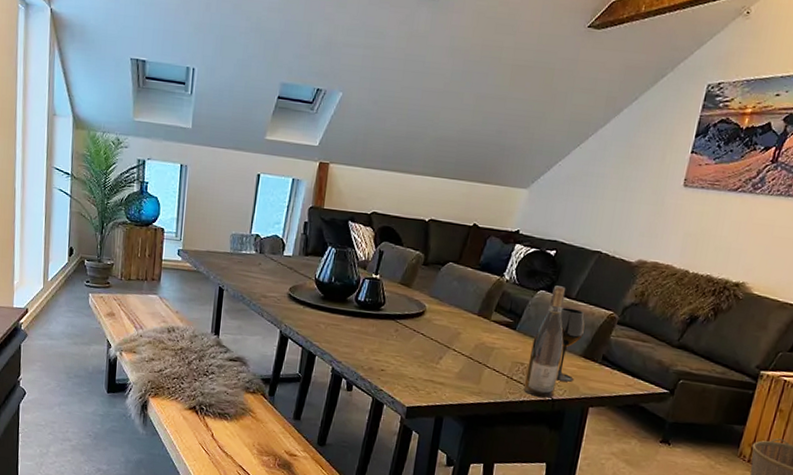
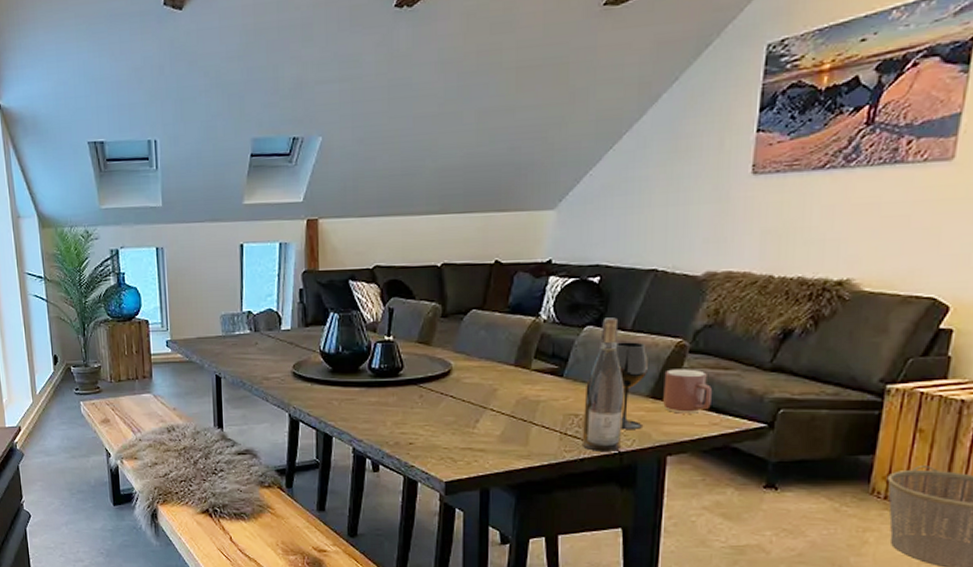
mug: none [592,335,632,375] -> present [663,369,713,414]

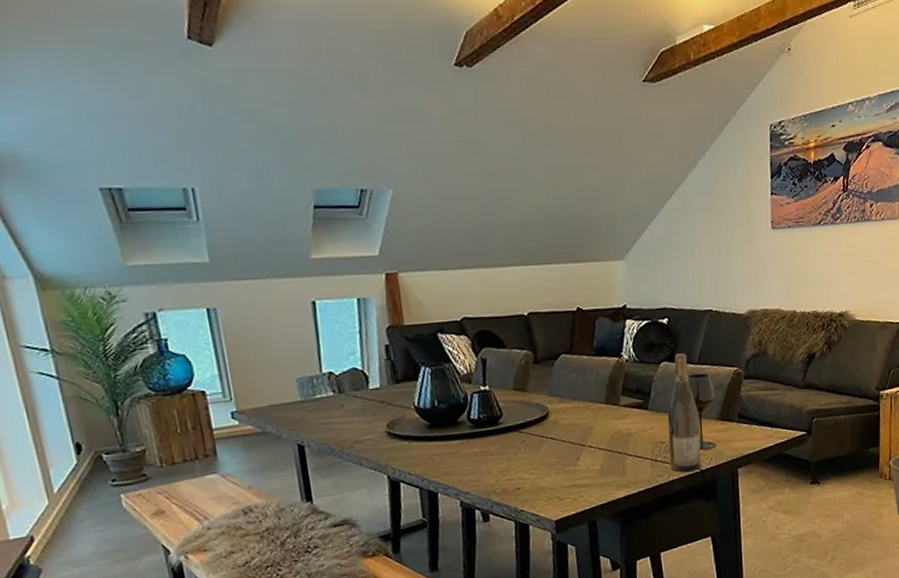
mug: present [663,369,713,414] -> none [727,392,766,431]

